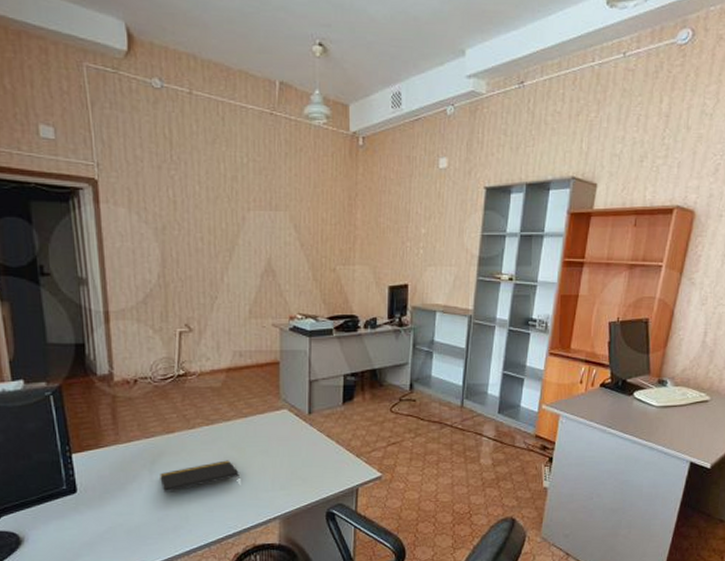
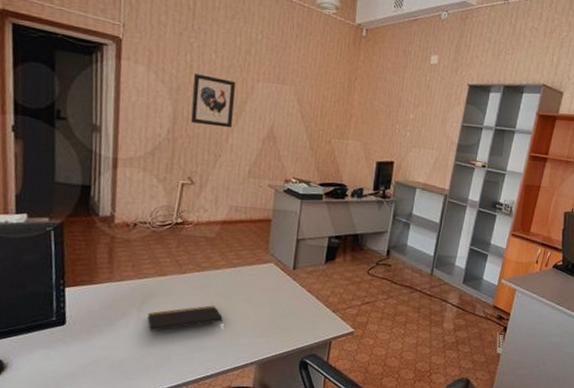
wall art: none [179,210,225,266] -> present [191,74,235,128]

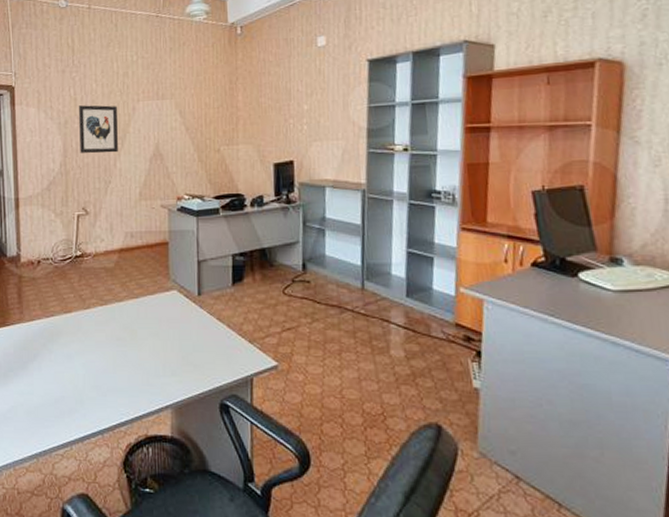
notepad: present [147,305,223,331] -> none [58,342,131,373]

